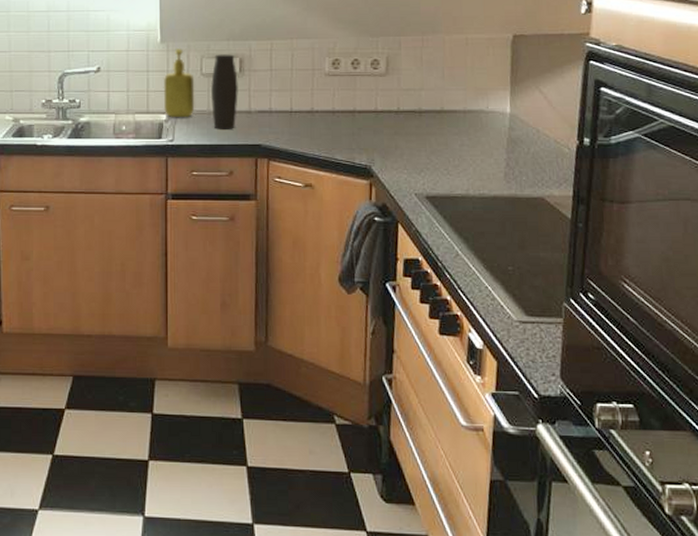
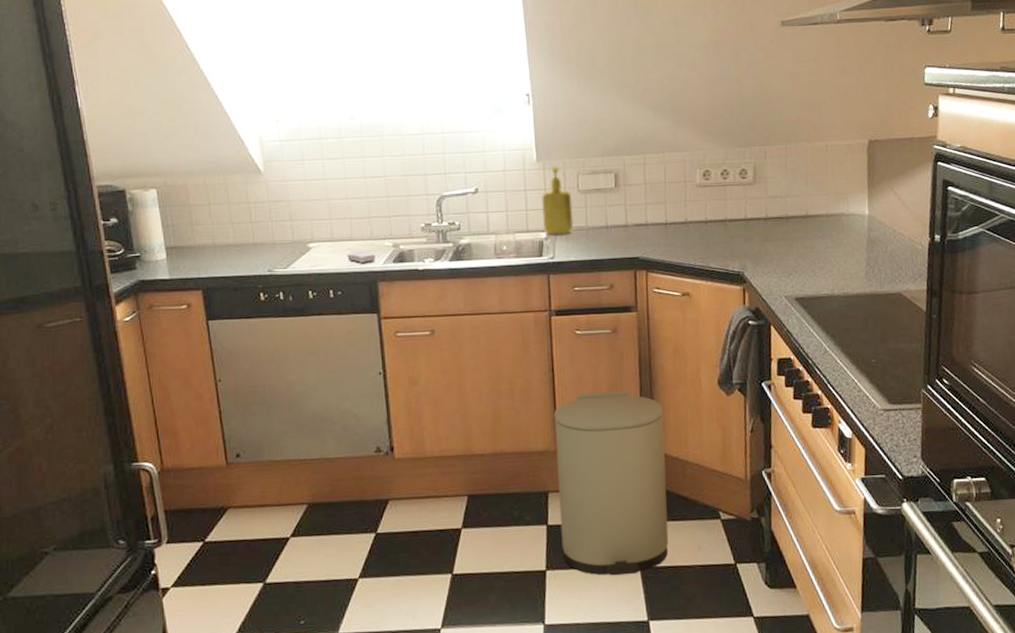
pedal bin: none [165,280,280,473] -> present [554,390,669,576]
vase: present [210,54,238,129] -> none [587,170,615,244]

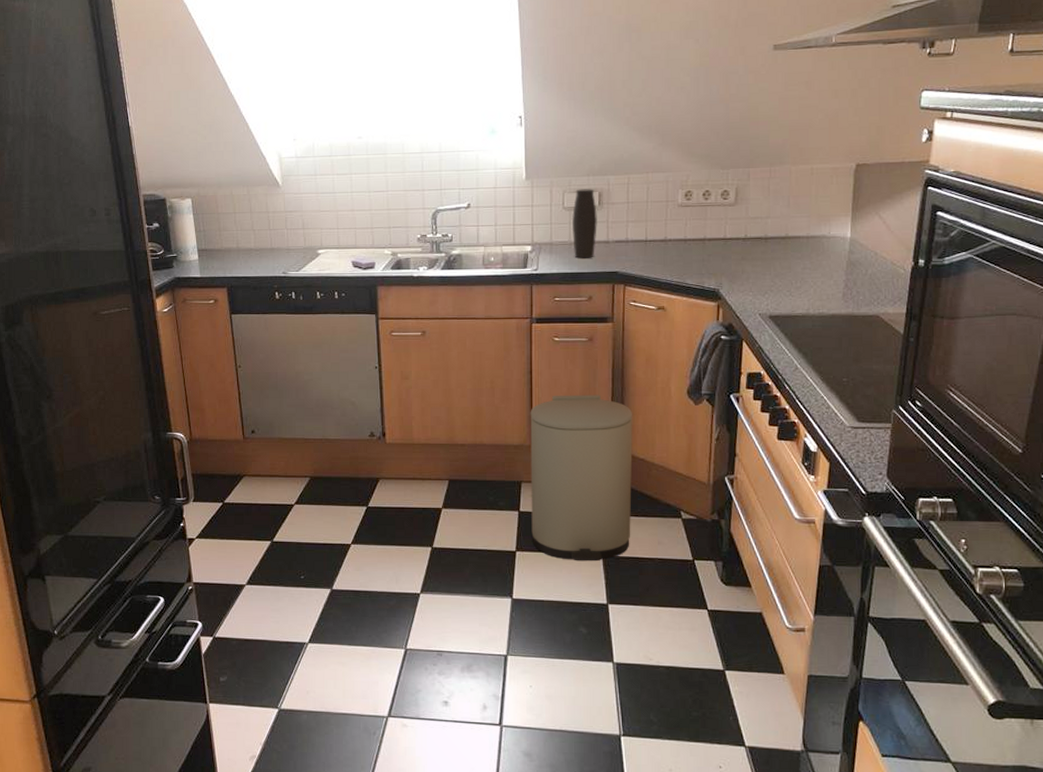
soap dispenser: present [541,165,574,236] -> none [528,183,557,249]
vase: none [587,170,615,244] -> present [571,189,597,259]

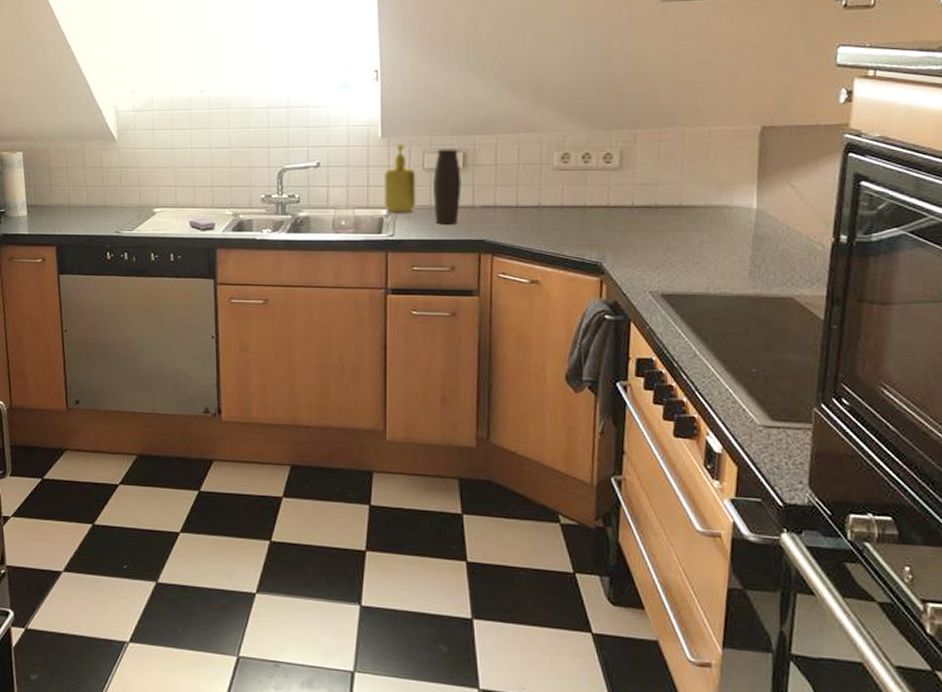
soap dispenser: none [528,183,557,249] -> present [383,142,416,213]
pedal bin: present [530,394,633,562] -> none [384,375,503,568]

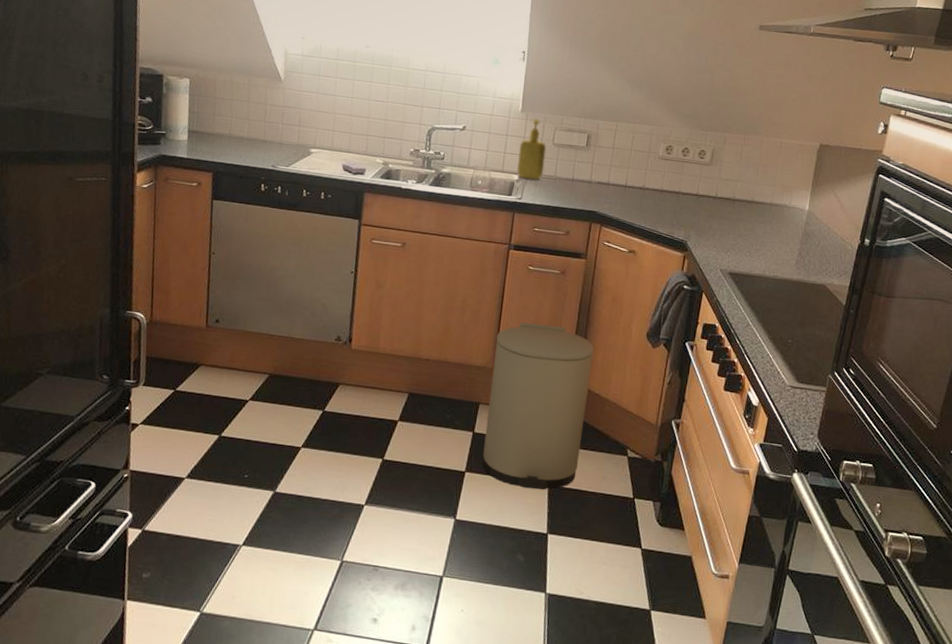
pedal bin: none [384,375,503,568] -> present [483,322,594,490]
vase: present [432,149,461,225] -> none [557,128,584,195]

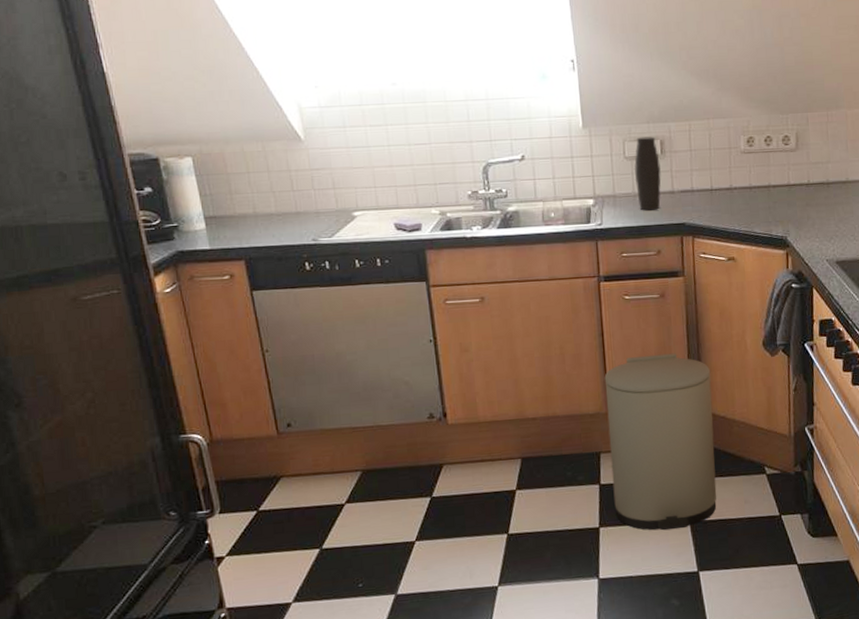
soap dispenser: present [516,117,547,180] -> none [587,132,621,202]
vase: none [557,128,584,195] -> present [633,137,661,211]

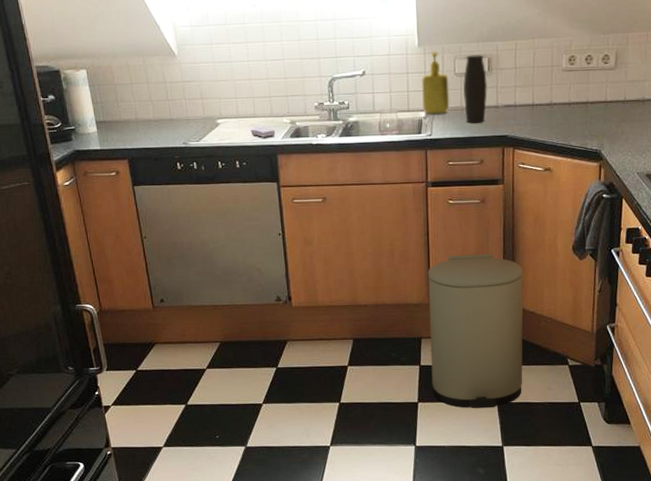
soap dispenser: none [587,132,621,202] -> present [421,50,450,115]

